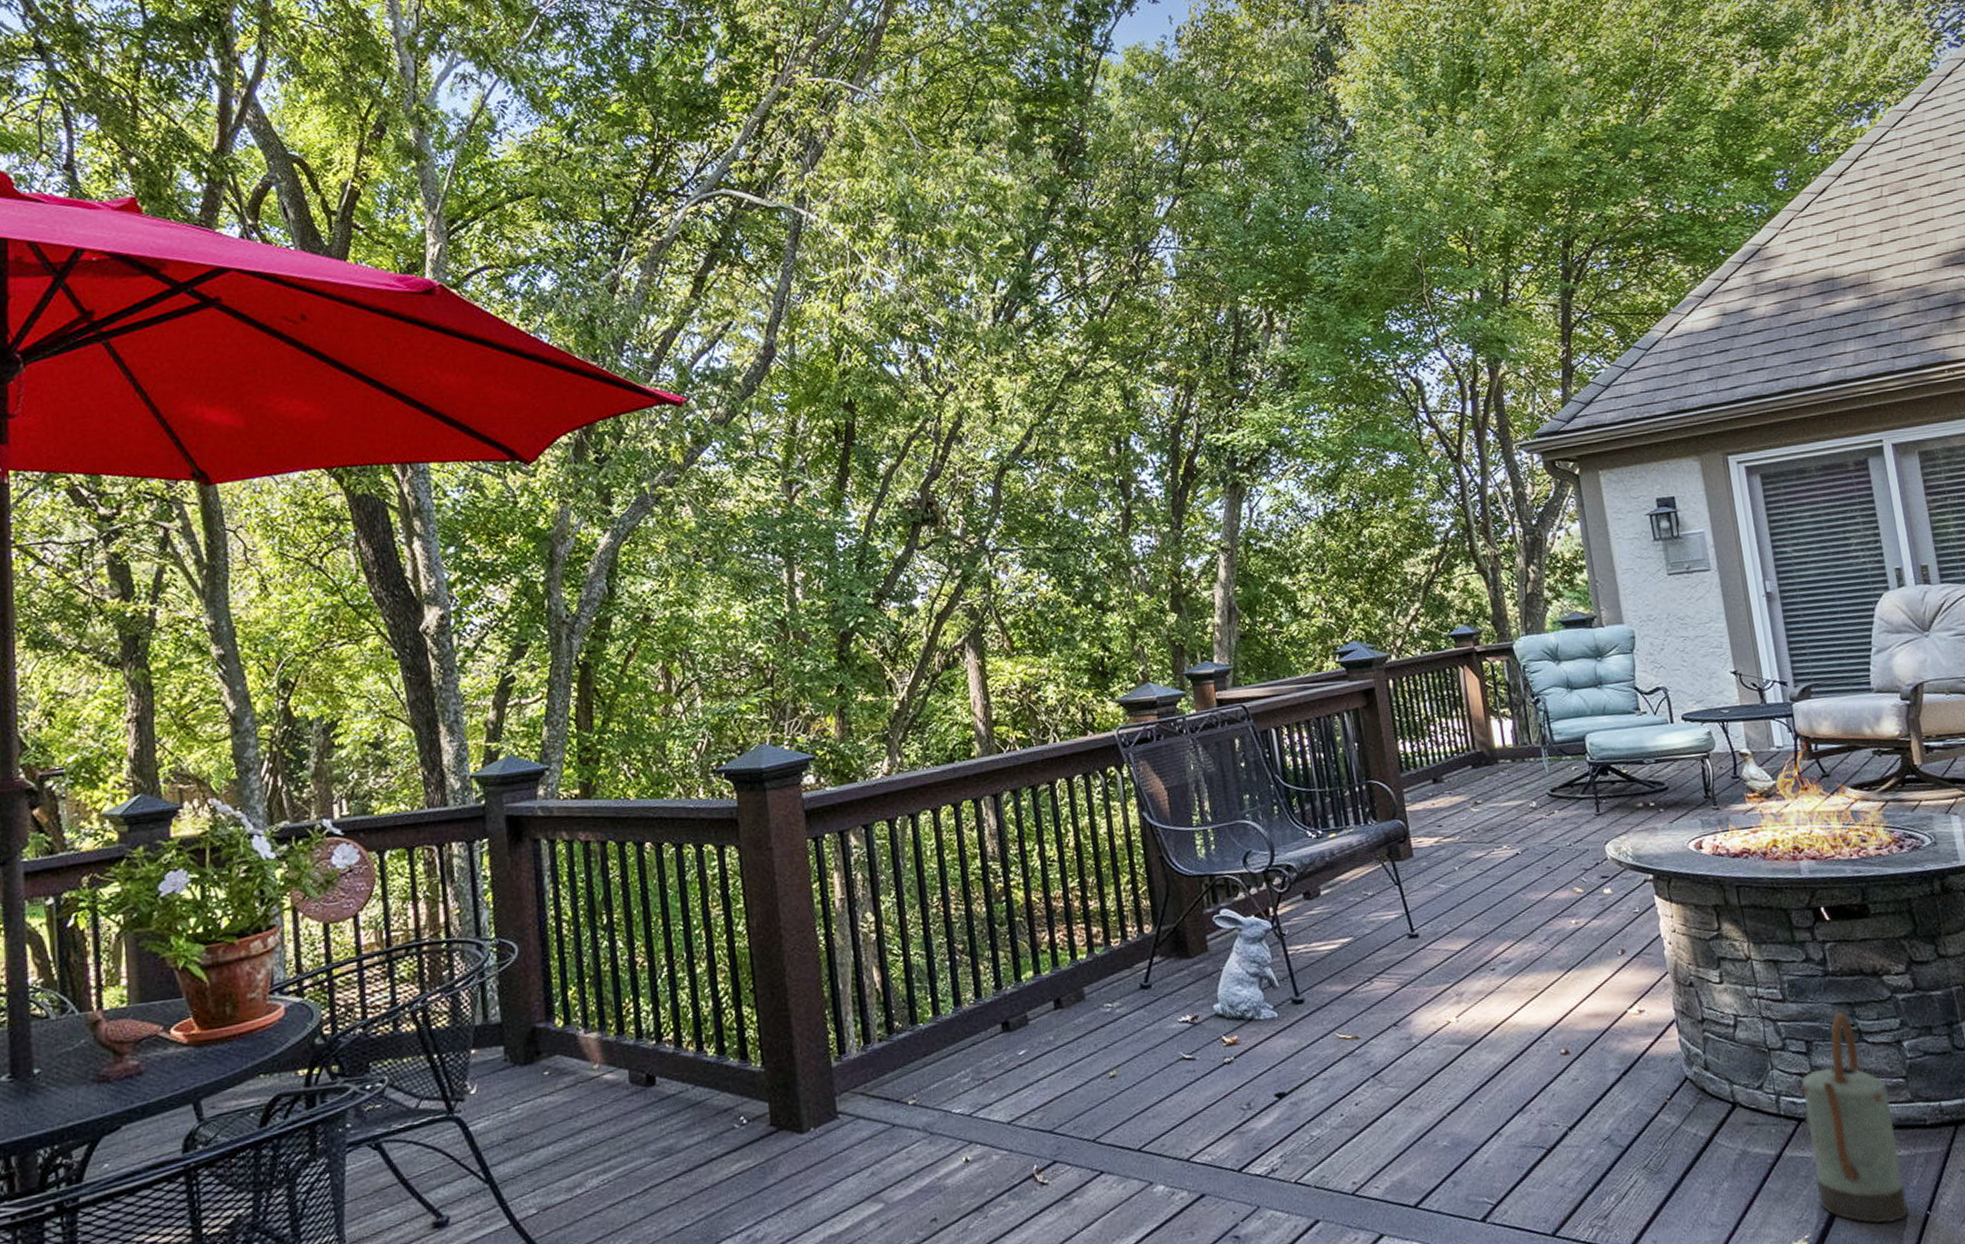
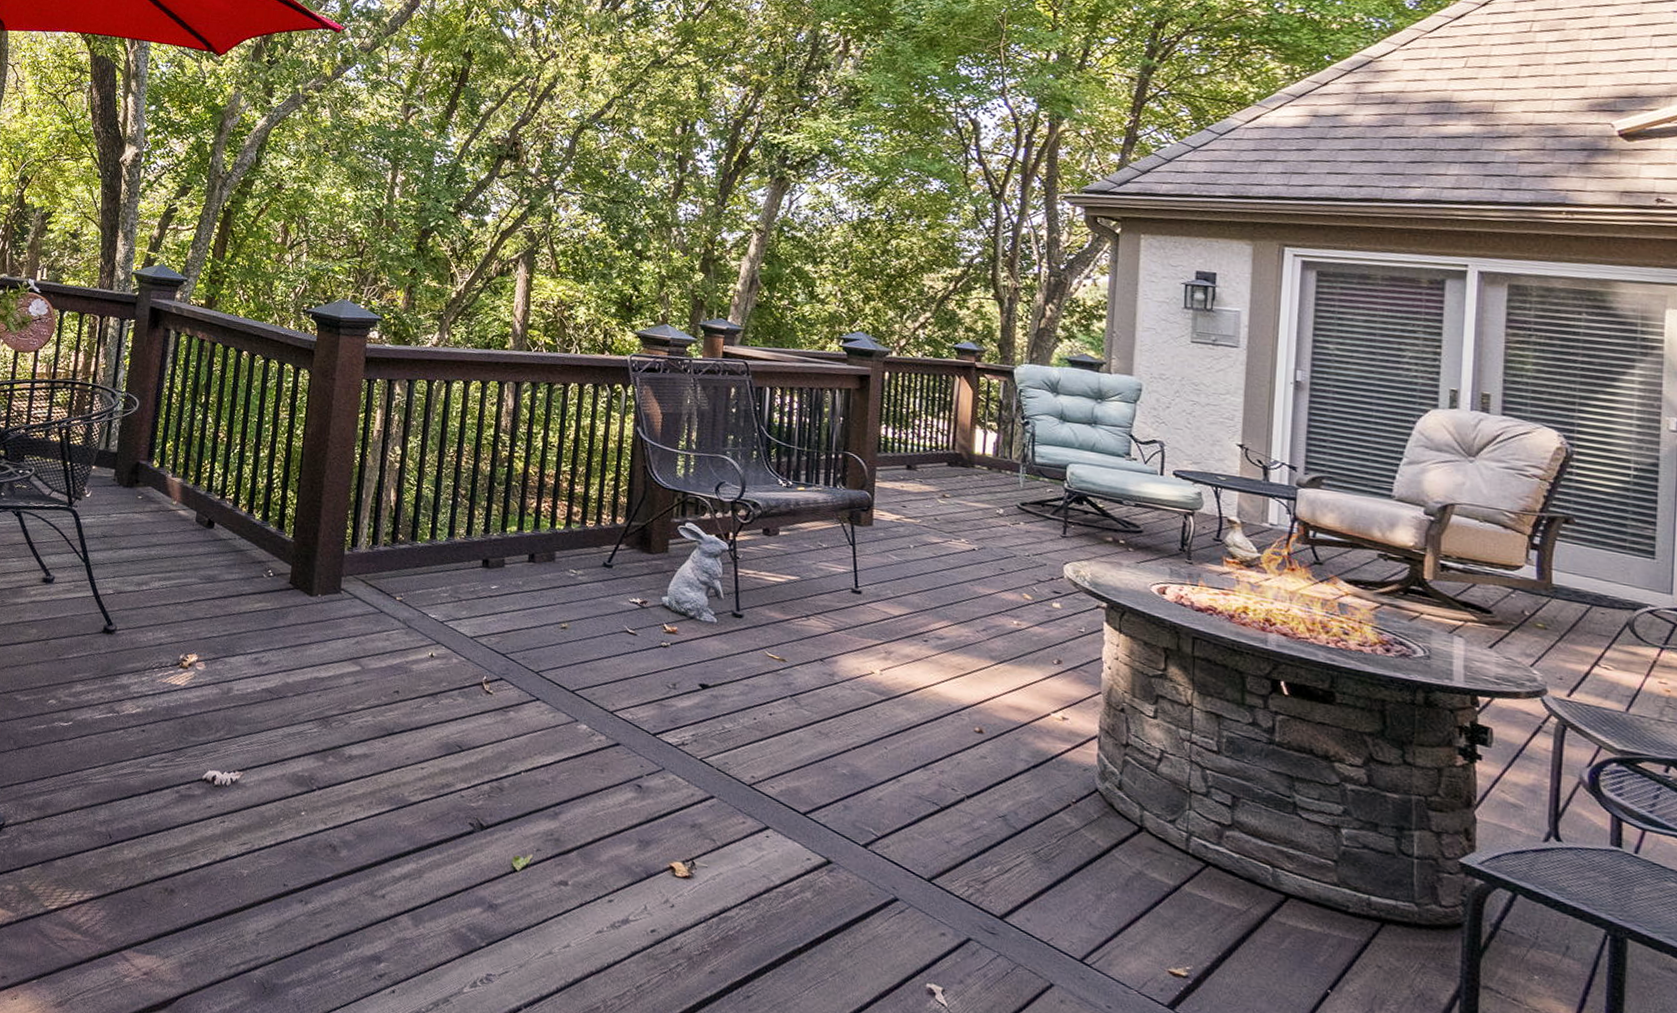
watering can: present [1801,1010,1909,1224] -> none [1210,780,1313,988]

